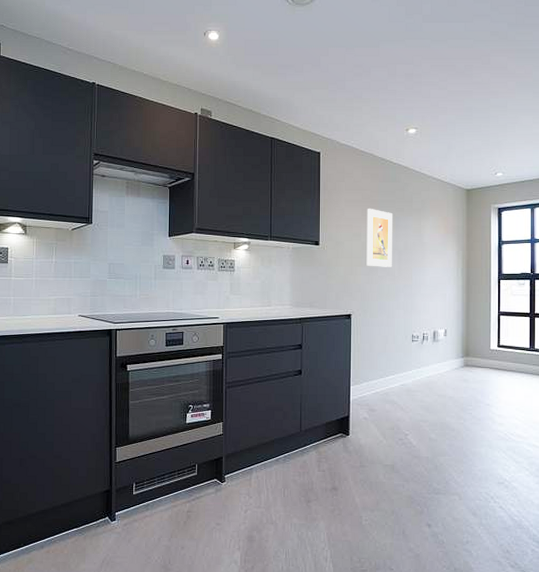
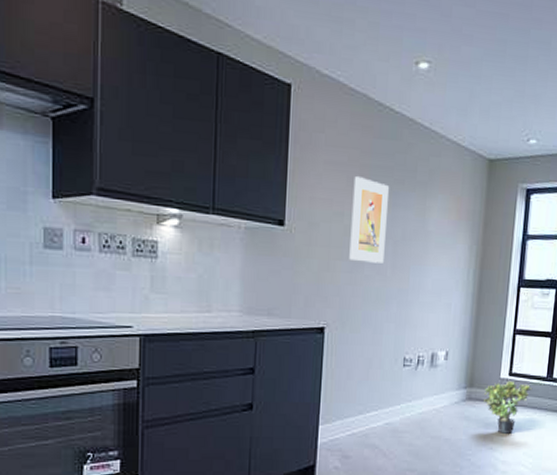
potted plant: none [479,351,519,393] -> present [484,380,533,434]

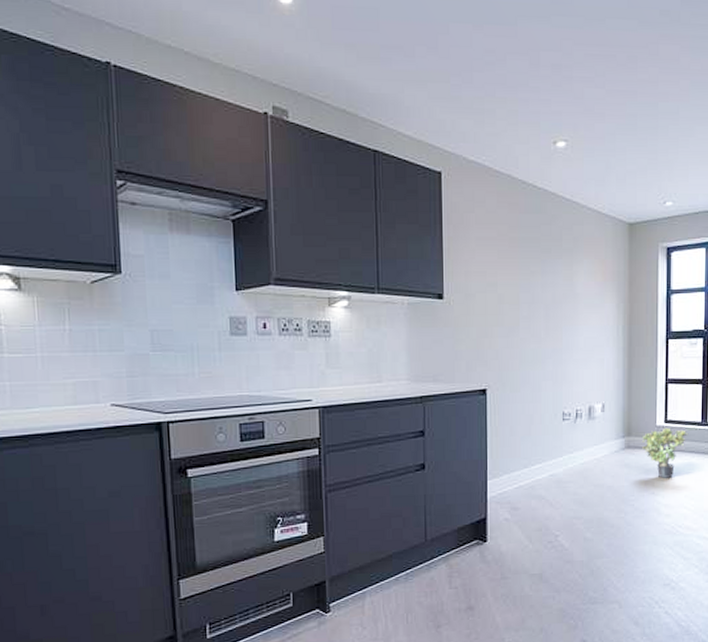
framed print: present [349,176,389,263] -> none [504,249,537,327]

